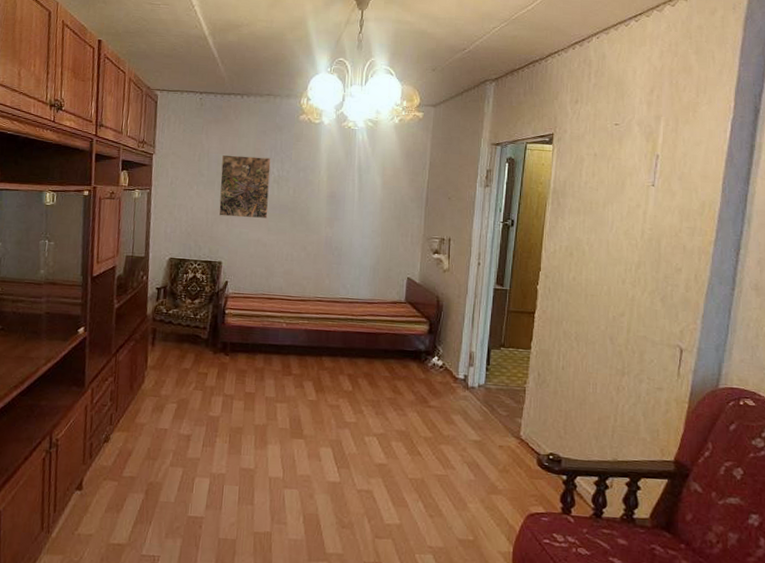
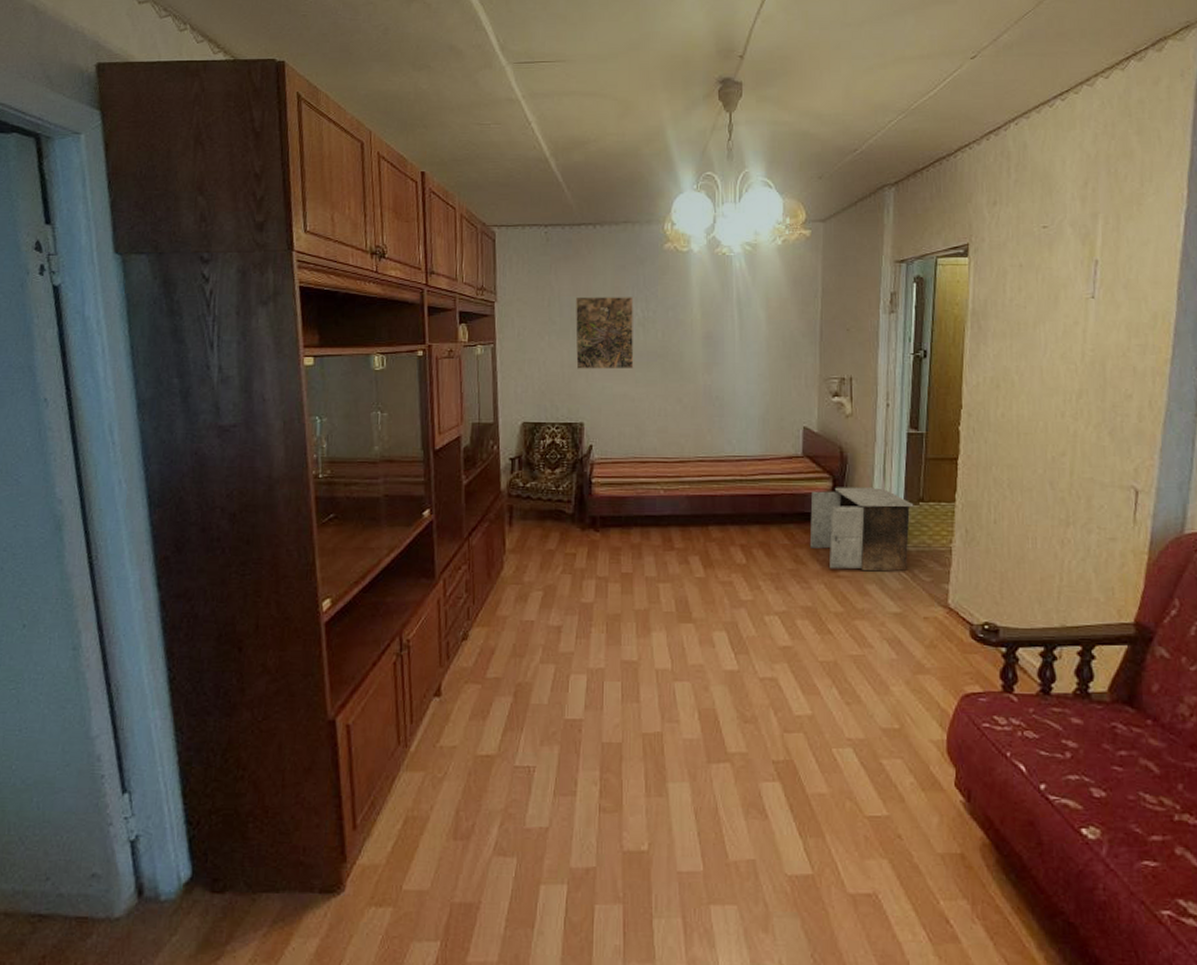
nightstand: none [406,330,496,405] -> present [809,487,914,572]

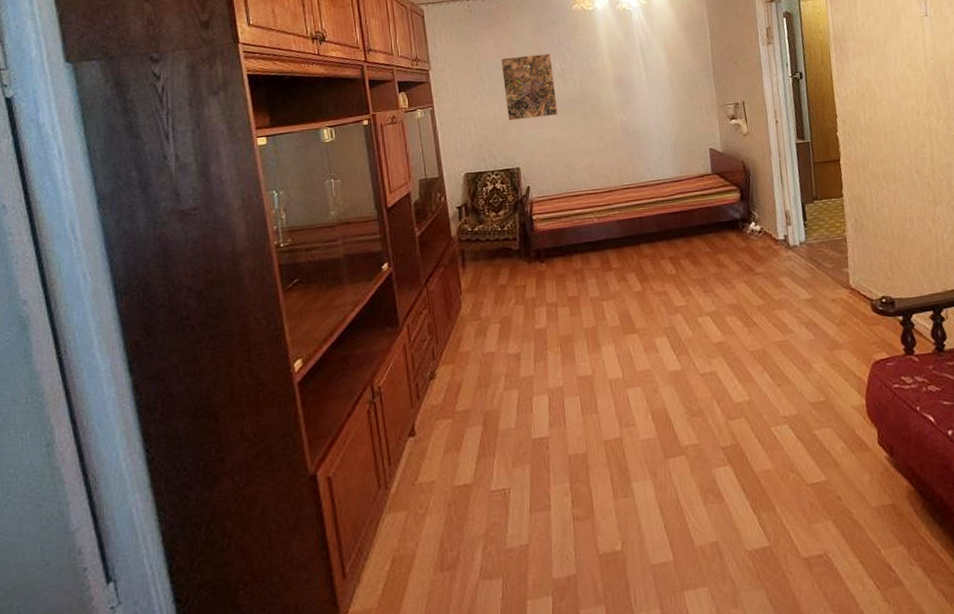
nightstand: present [809,487,914,572] -> none [723,192,812,269]

